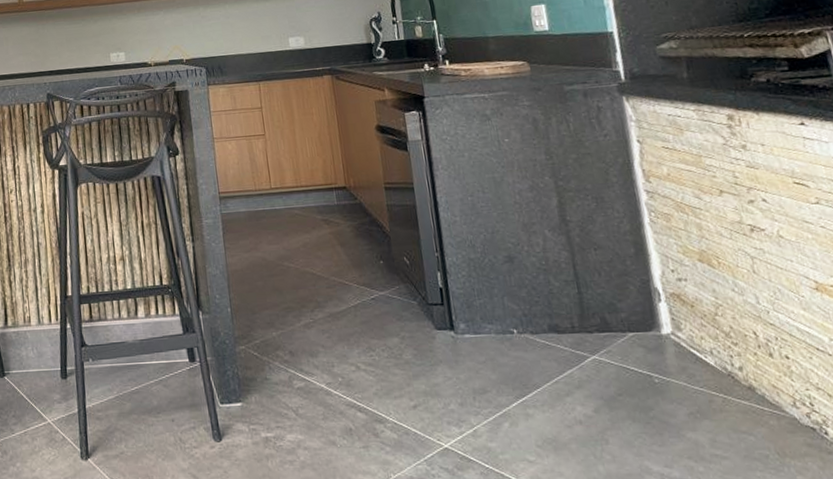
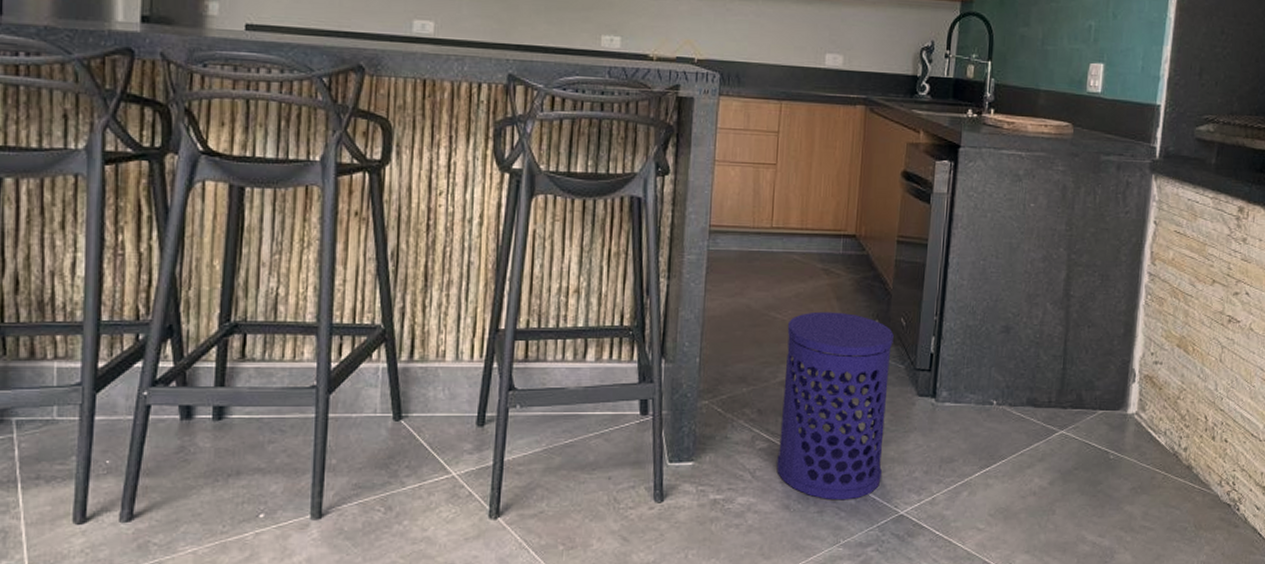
waste bin: none [301,257,418,435] -> present [776,311,894,501]

